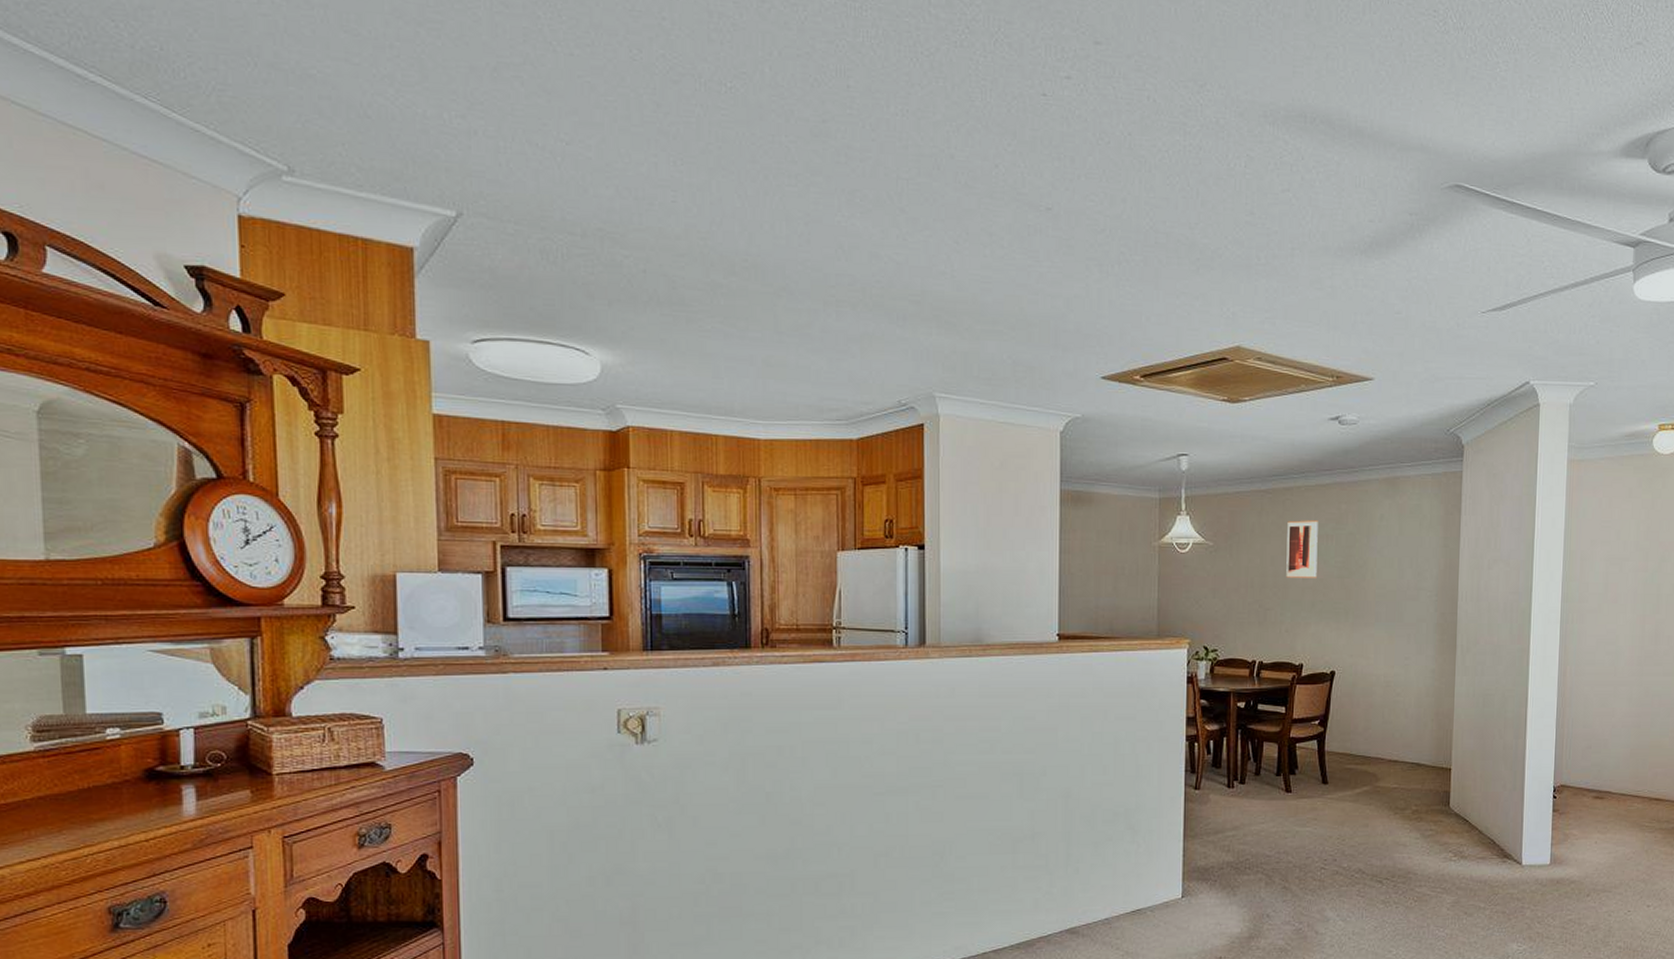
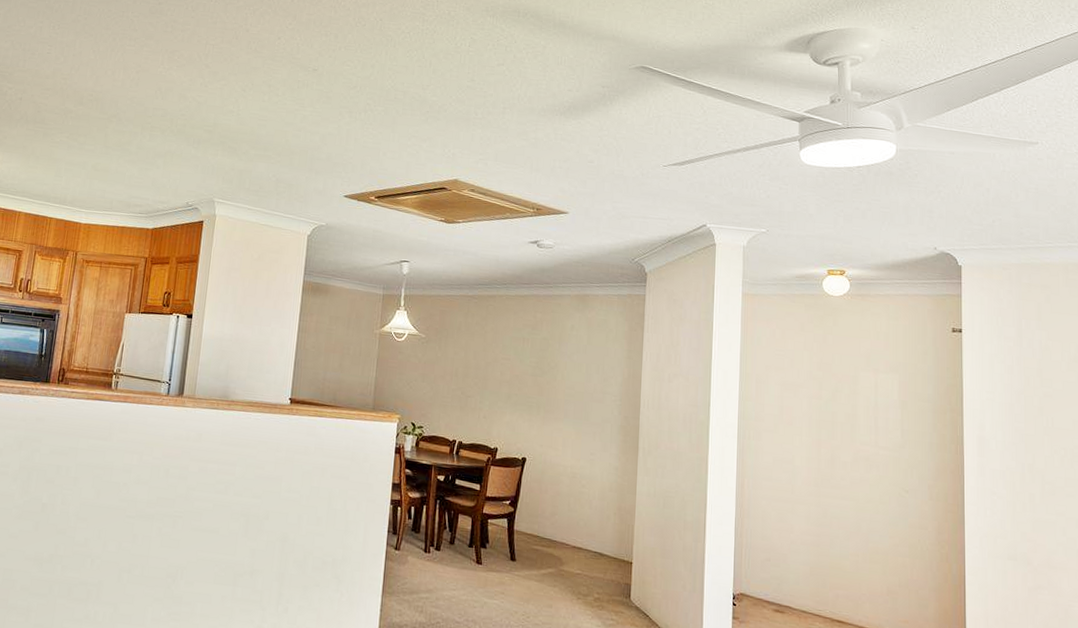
wall art: present [1286,520,1318,578] -> none [486,323,516,374]

